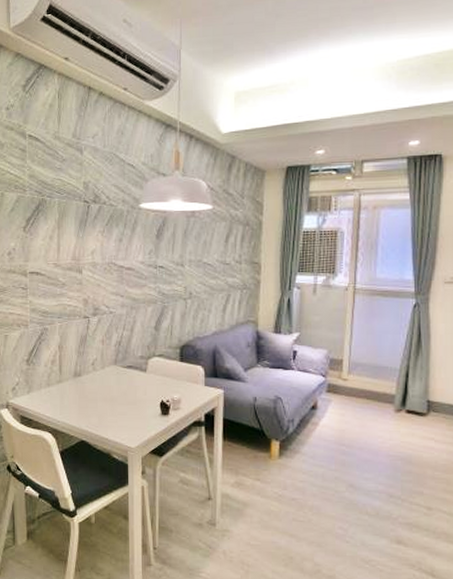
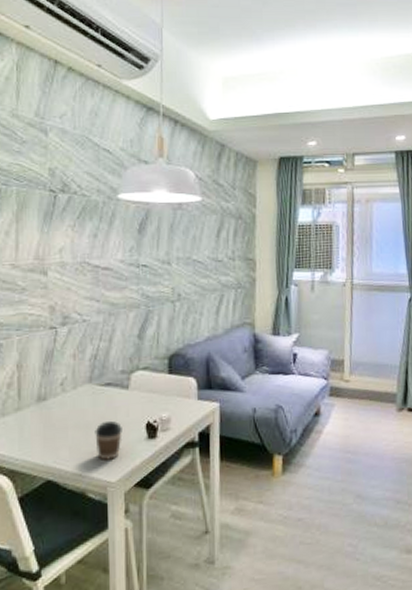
coffee cup: none [118,397,141,429] -> present [95,420,123,460]

